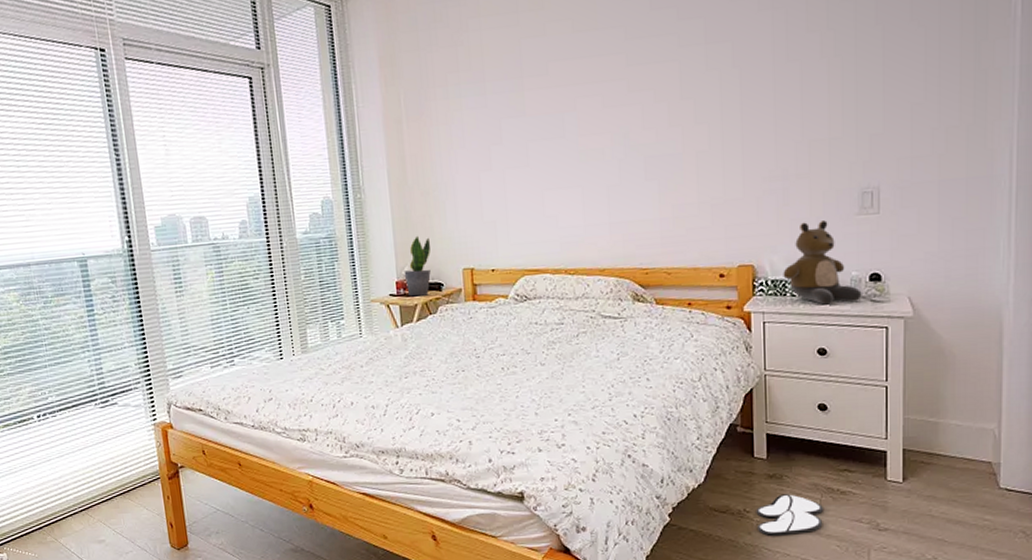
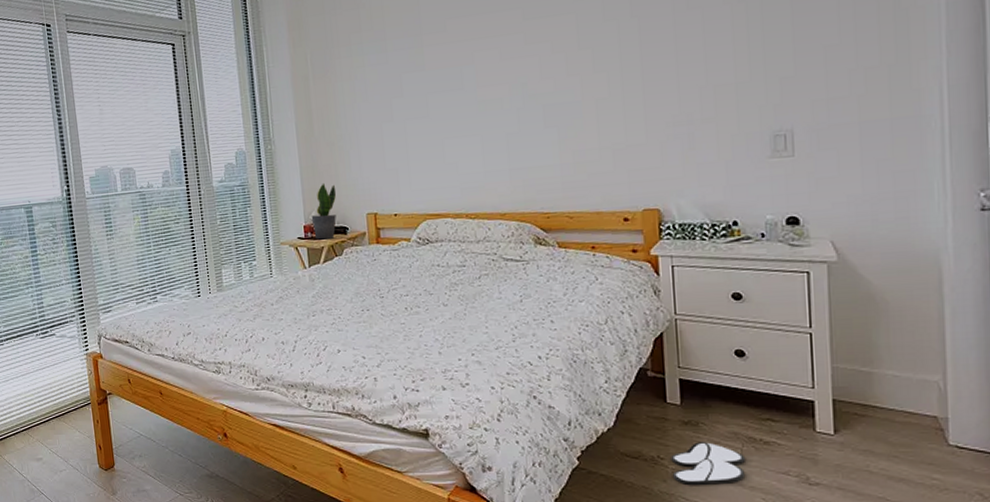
bear: present [783,220,862,305] -> none [691,164,779,249]

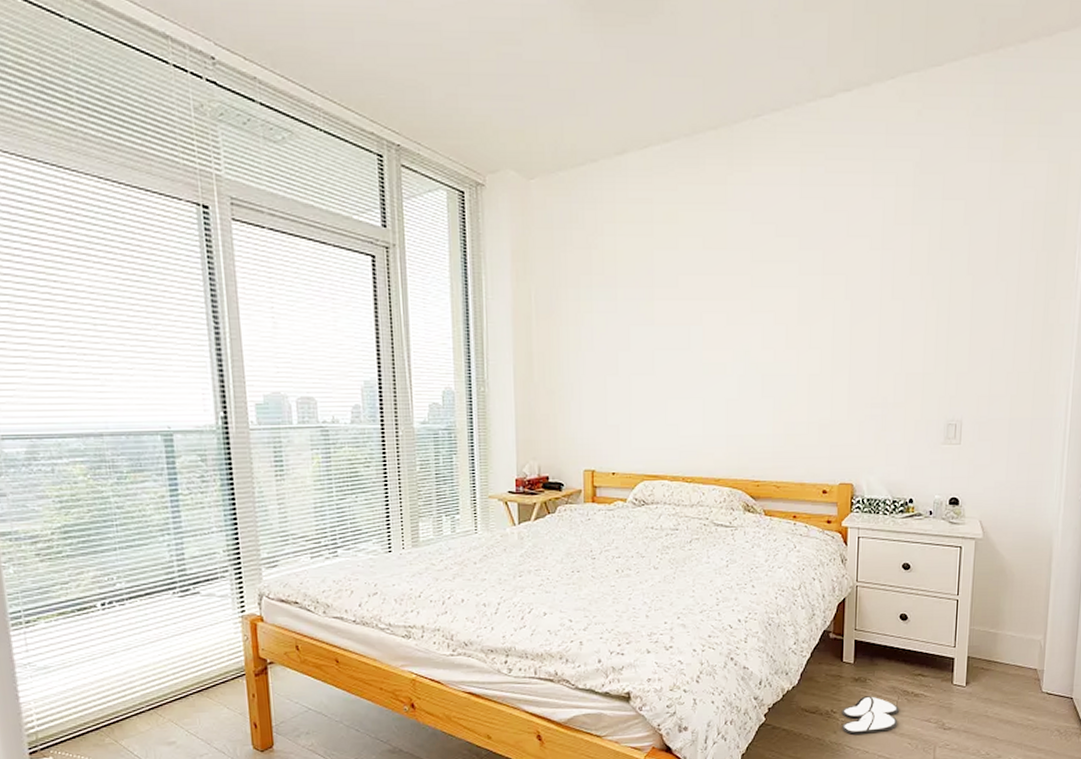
potted plant: present [311,182,337,240] -> none [524,433,554,495]

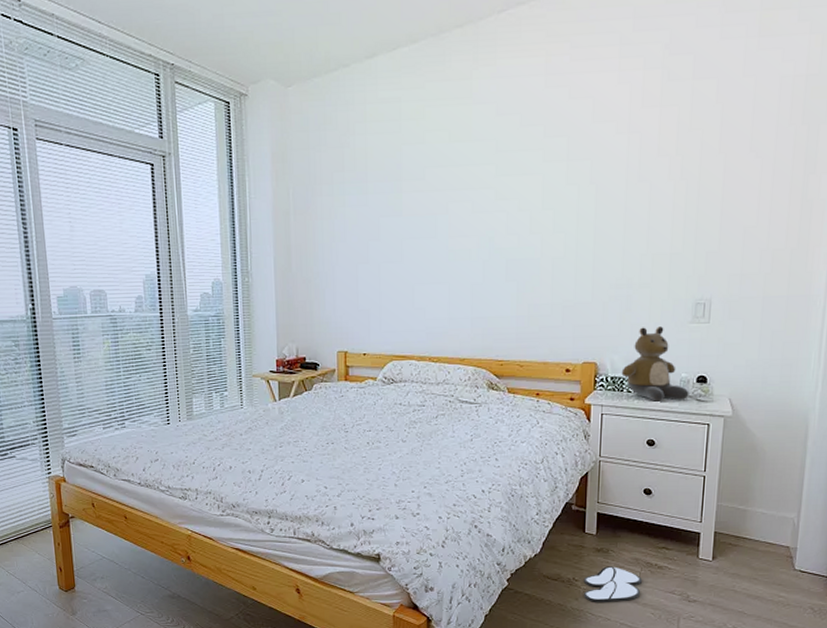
bear: none [877,447,942,524] -> present [621,326,689,402]

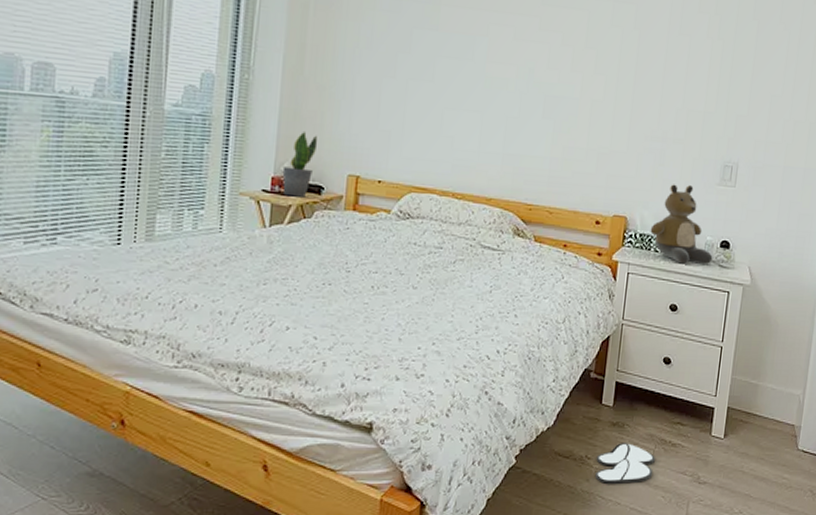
potted plant: none [284,318,310,374] -> present [282,130,318,197]

